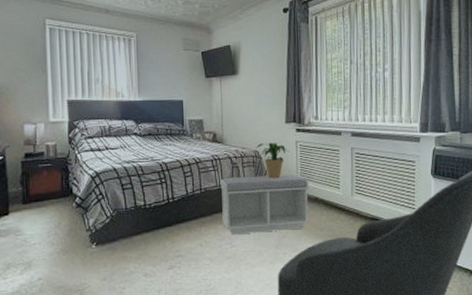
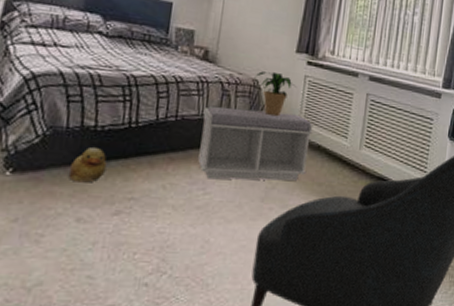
rubber duck: none [133,221,158,248] -> present [69,147,107,183]

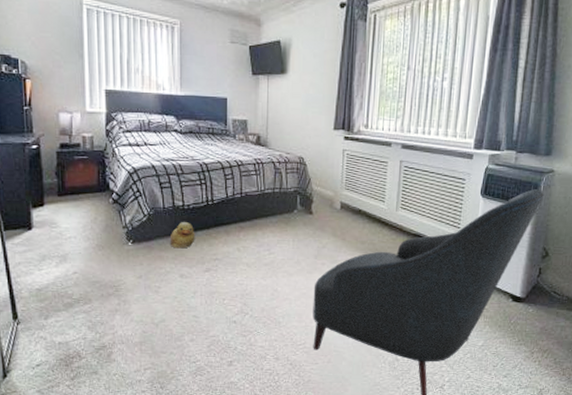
bench: present [197,106,314,181] -> none [261,182,354,242]
potted plant: present [254,71,297,116] -> none [300,149,337,187]

